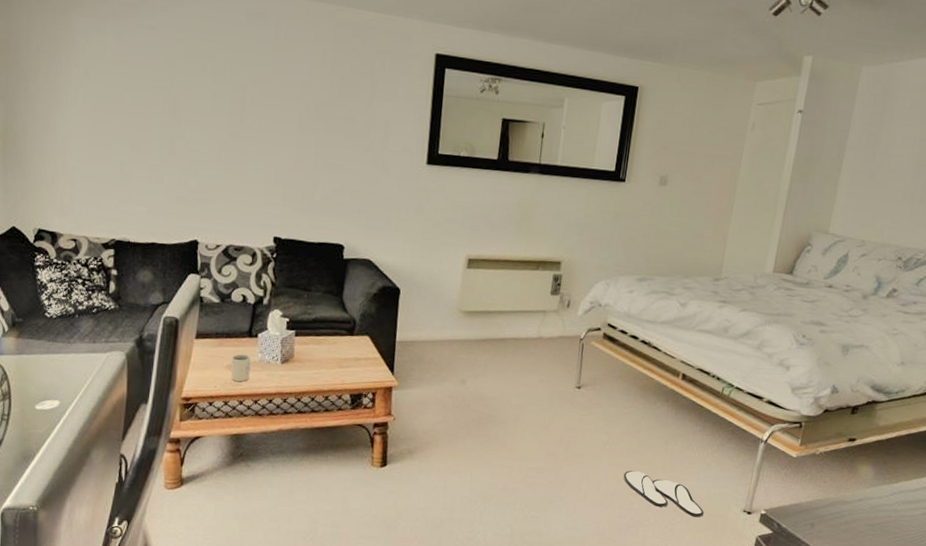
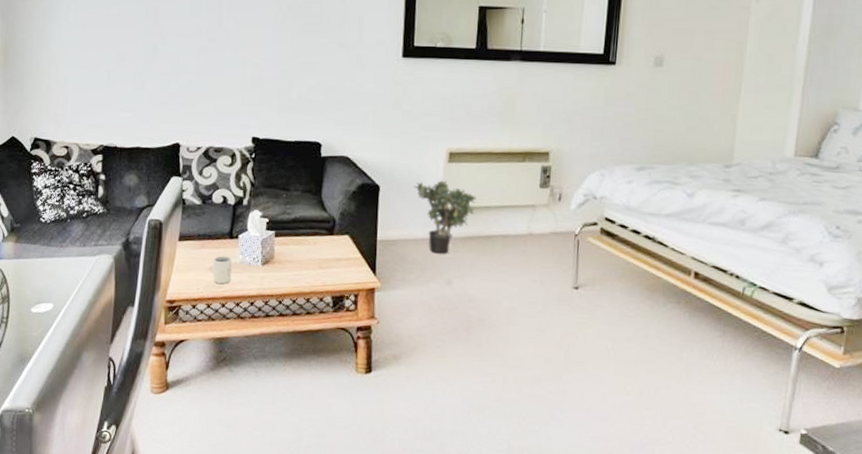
potted plant: none [432,285,492,355] -> present [413,180,476,254]
slippers: present [623,470,704,517] -> none [632,381,731,436]

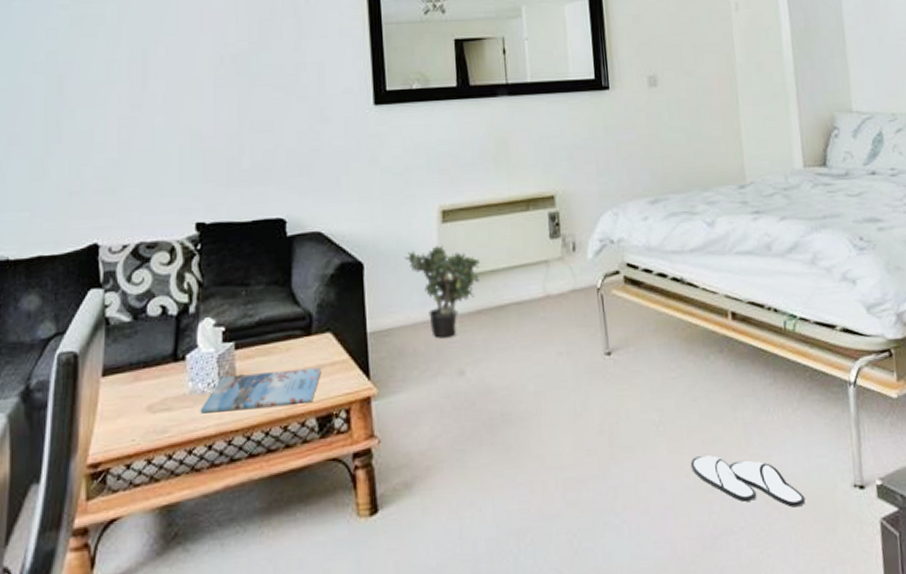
mug: present [212,256,232,284] -> none [152,387,179,427]
magazine: none [246,255,339,285] -> present [200,367,322,414]
slippers: none [632,381,731,436] -> present [690,455,805,507]

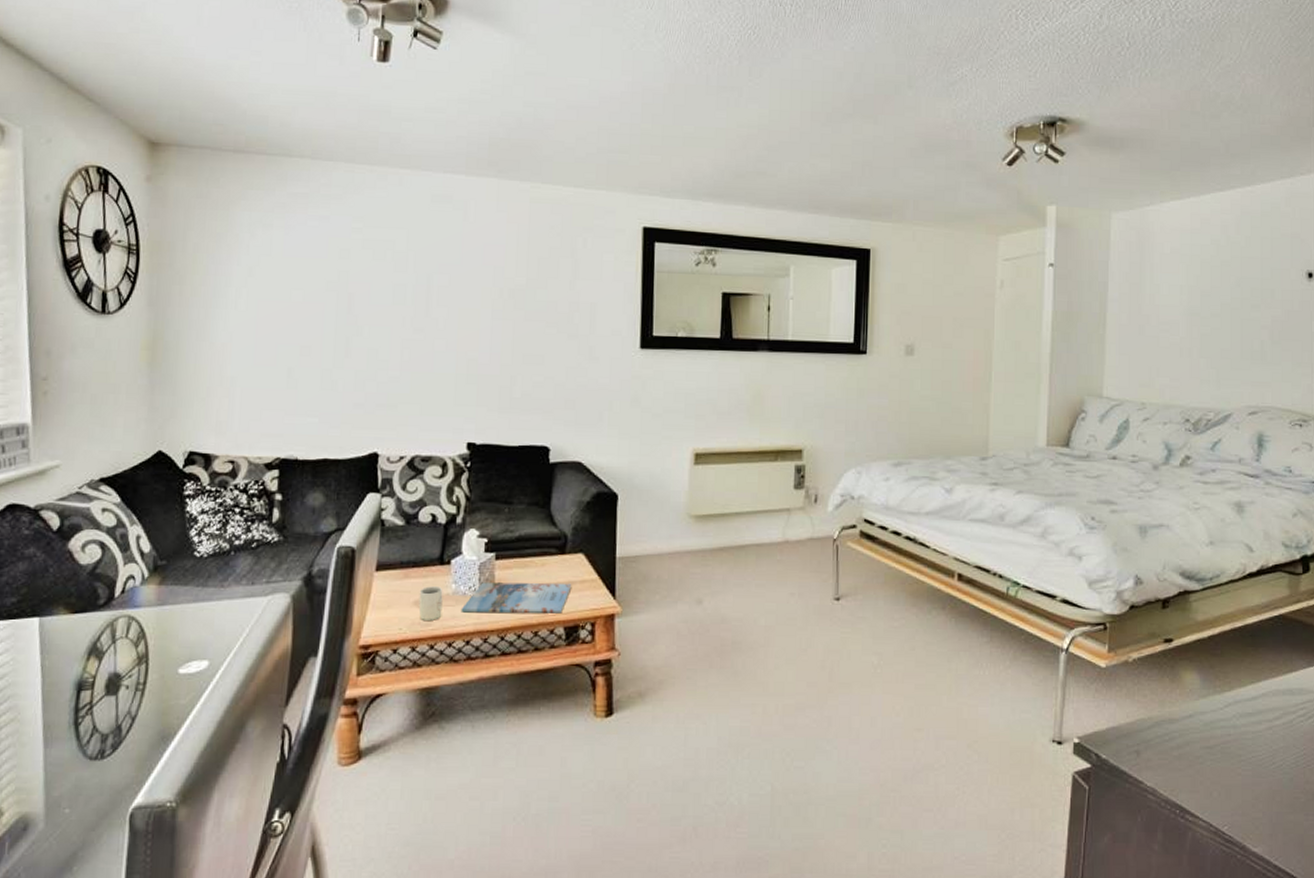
mug: none [152,387,179,427] -> present [418,586,443,620]
potted plant: present [404,245,480,339] -> none [656,485,726,569]
slippers: present [690,455,805,507] -> none [902,699,1005,754]

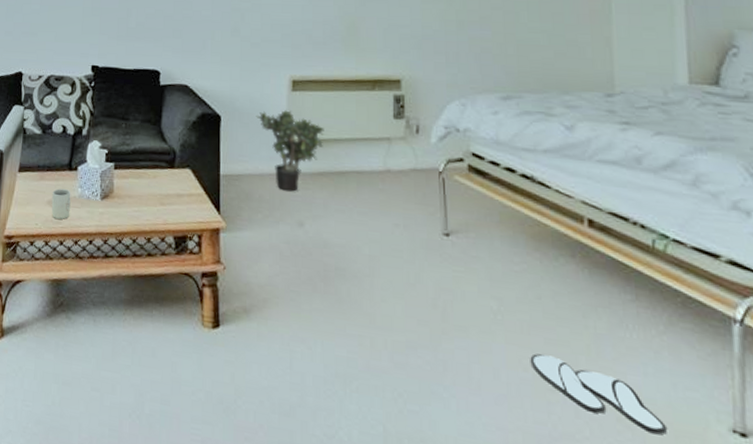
magazine: present [461,582,572,614] -> none [85,188,181,223]
potted plant: none [656,485,726,569] -> present [256,110,324,192]
slippers: none [902,699,1005,754] -> present [530,353,667,434]

